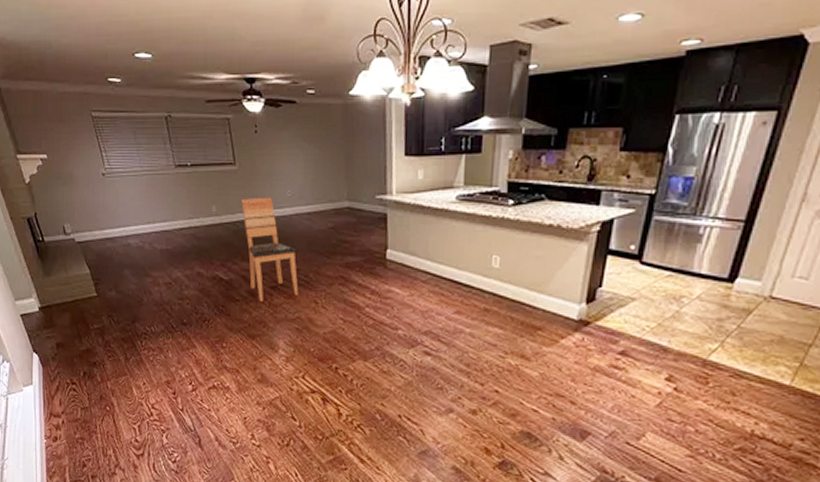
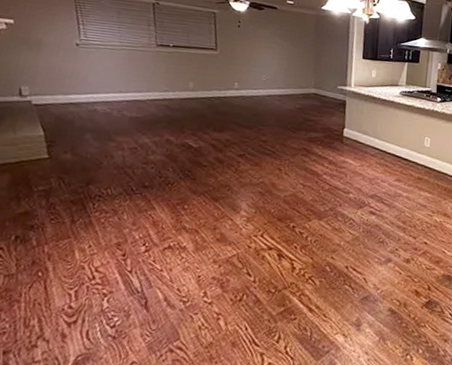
chair: present [241,197,299,301] -> none [218,78,265,168]

